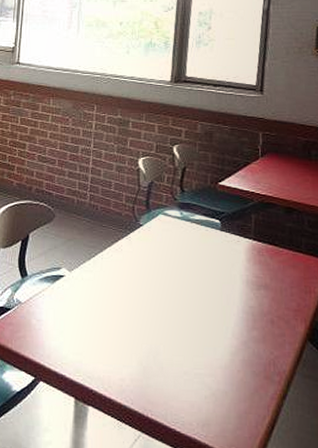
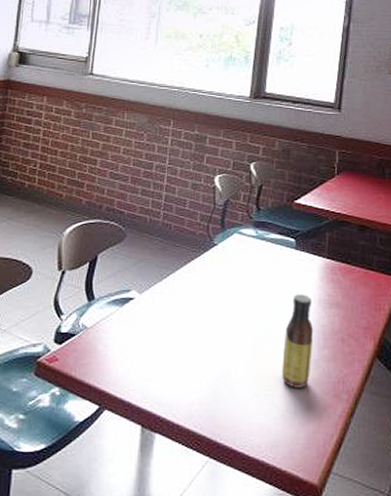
sauce bottle: none [211,275,242,368] -> present [282,294,314,388]

